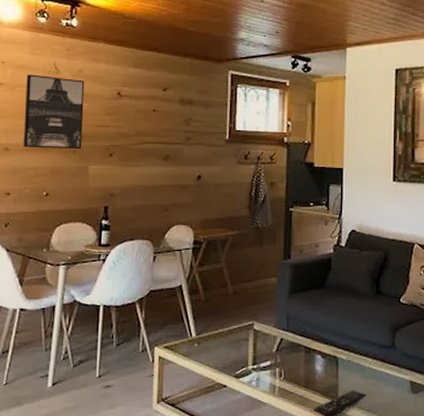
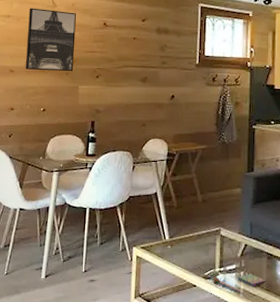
board game: none [238,370,303,396] -> present [206,274,266,295]

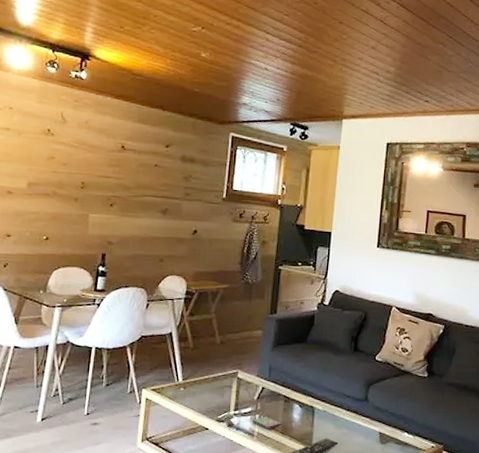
wall art: present [25,8,77,72] -> none [26,121,91,198]

